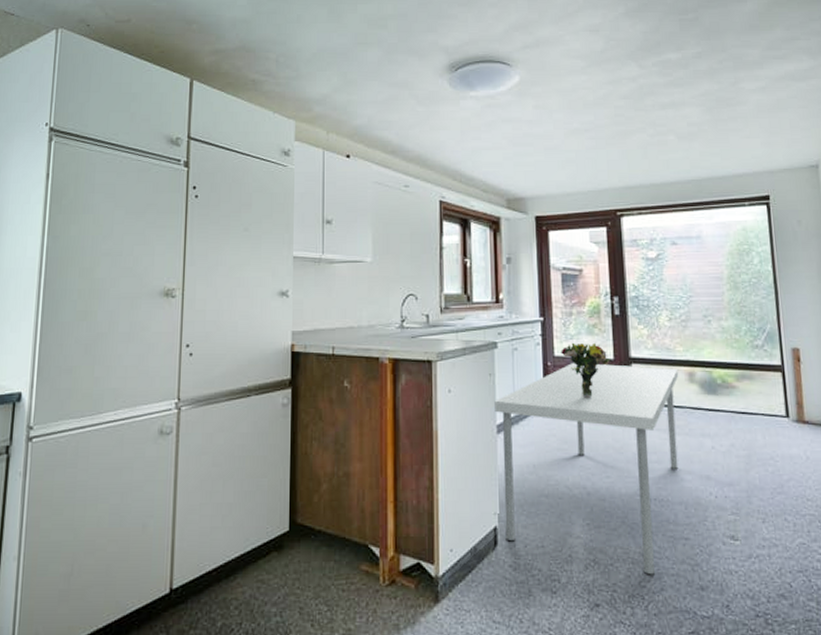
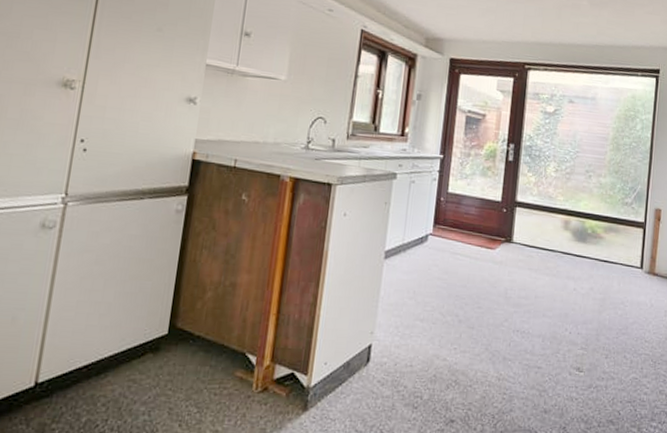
dining table: present [494,363,679,575] -> none [378,201,557,398]
bouquet: present [561,342,610,398] -> none [454,181,498,235]

